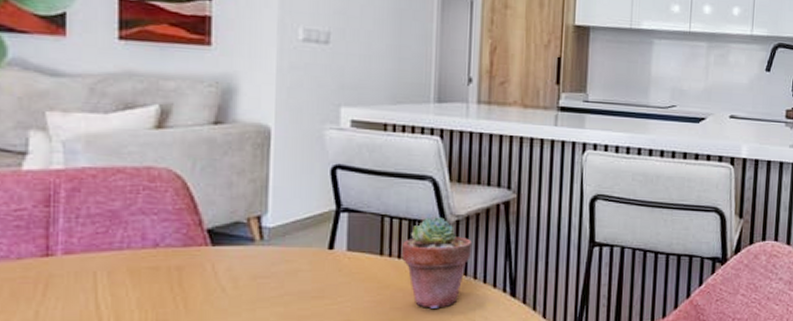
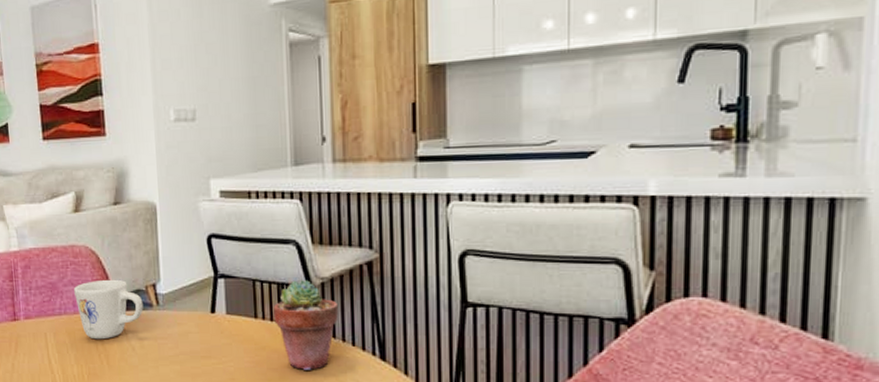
mug: none [146,209,242,279] -> present [74,279,143,340]

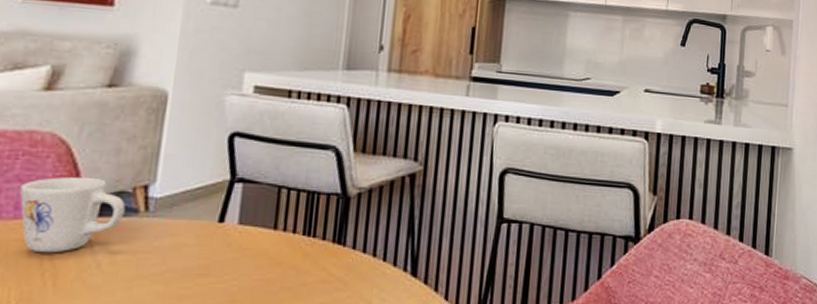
potted succulent: present [274,280,339,371] -> none [297,189,374,290]

